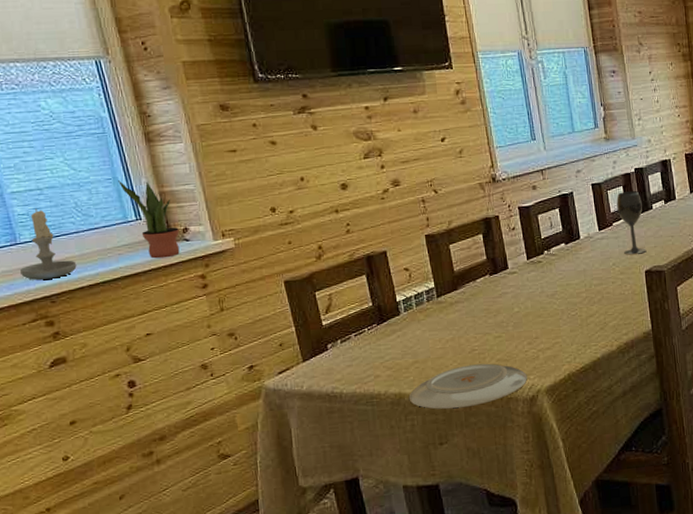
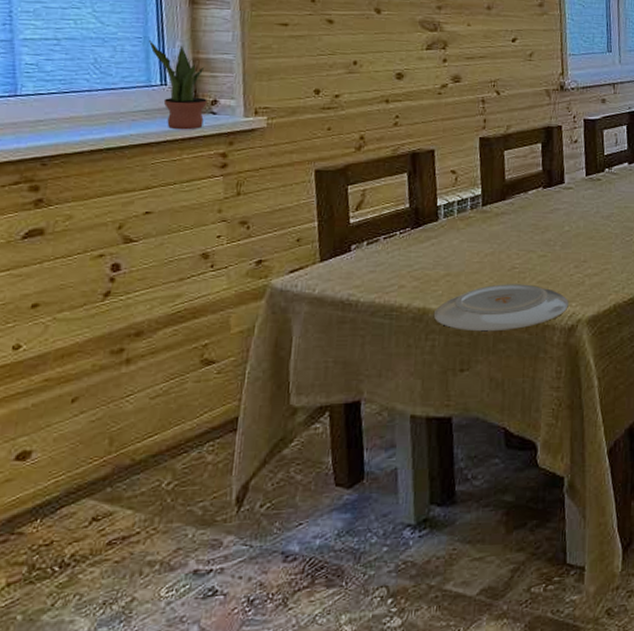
candle: present [20,208,77,281] -> none [13,59,81,140]

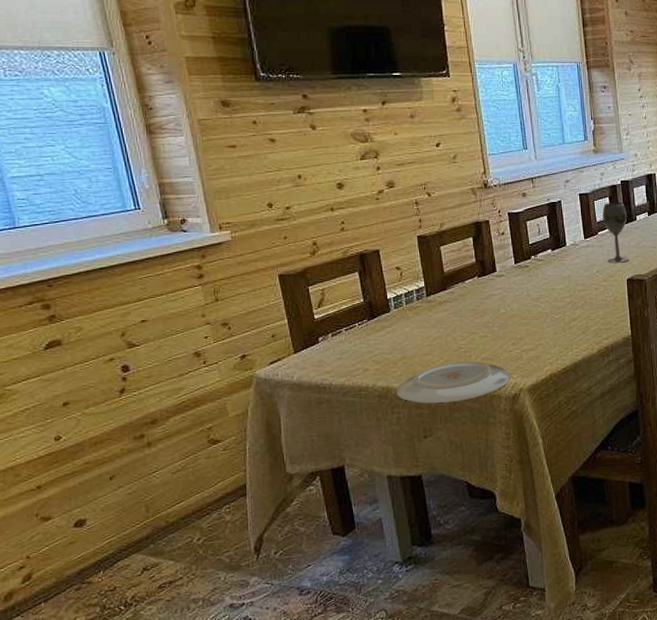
potted plant: present [149,40,207,130] -> none [118,170,177,248]

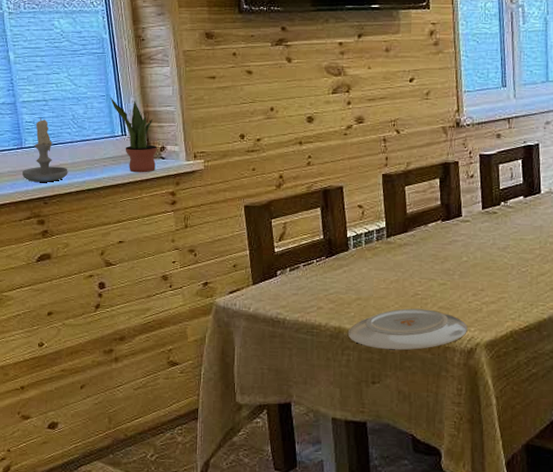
candle: none [18,193,75,265] -> present [22,117,68,183]
potted plant: none [118,170,177,248] -> present [111,98,157,173]

